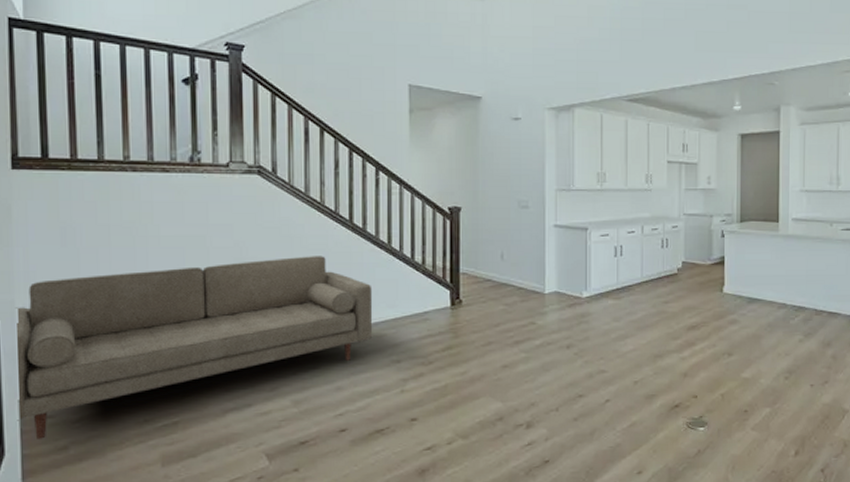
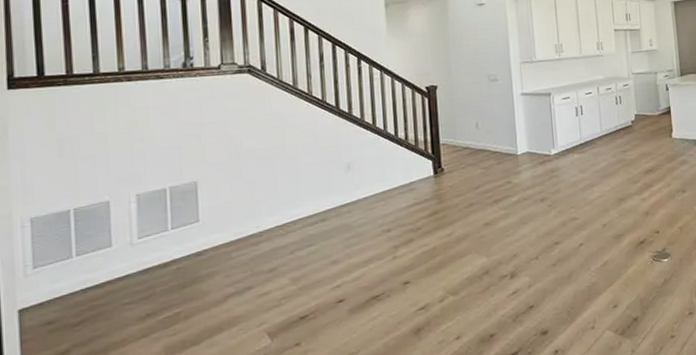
sofa: present [15,256,373,439] -> none [13,141,364,347]

